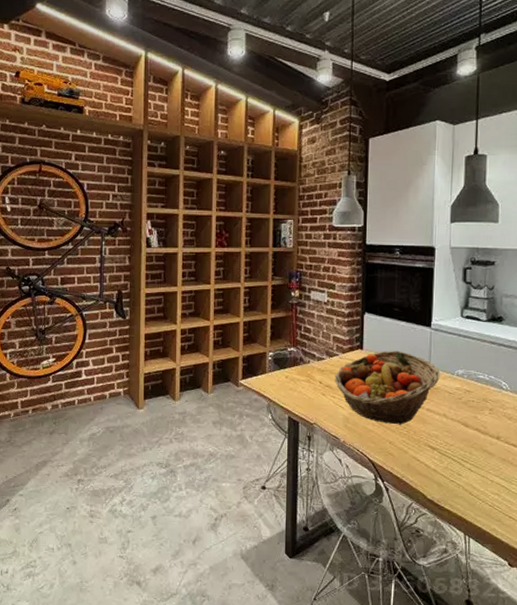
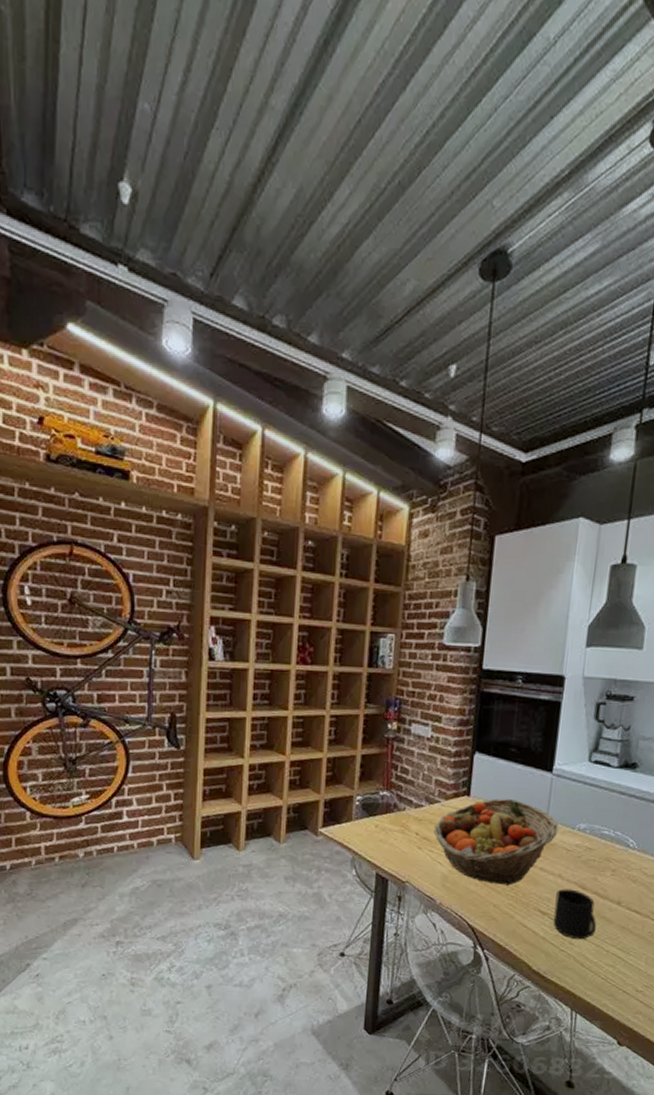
mug: none [442,426,480,471] -> present [553,889,596,940]

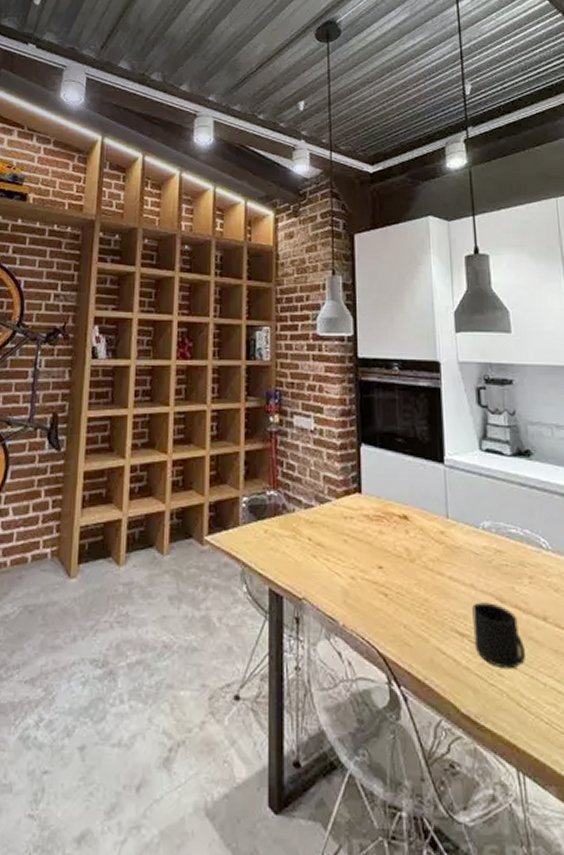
fruit basket: present [433,798,559,886] -> none [327,495,462,600]

